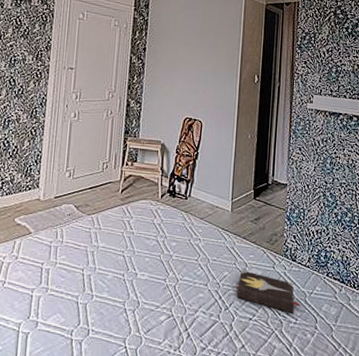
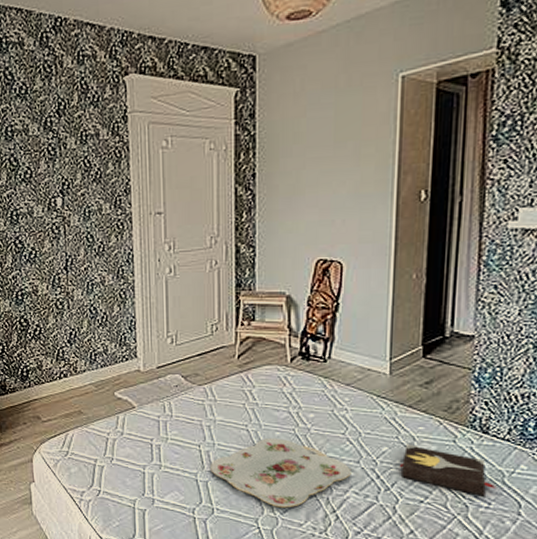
serving tray: none [90,263,201,328] -> present [211,437,352,508]

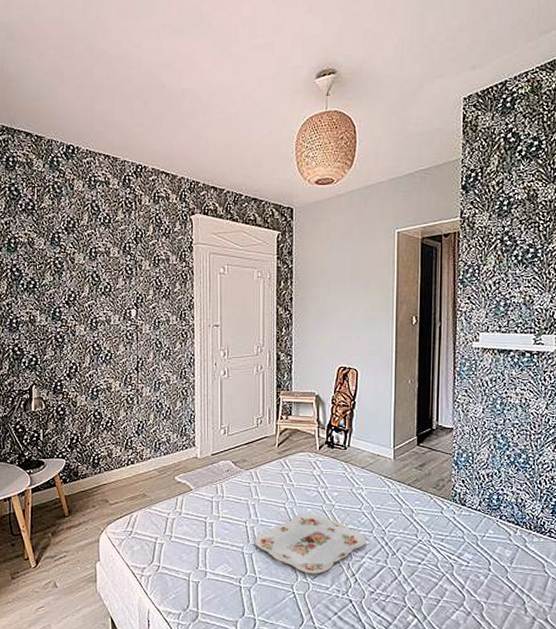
hardback book: present [399,444,496,496] -> none [402,516,473,557]

